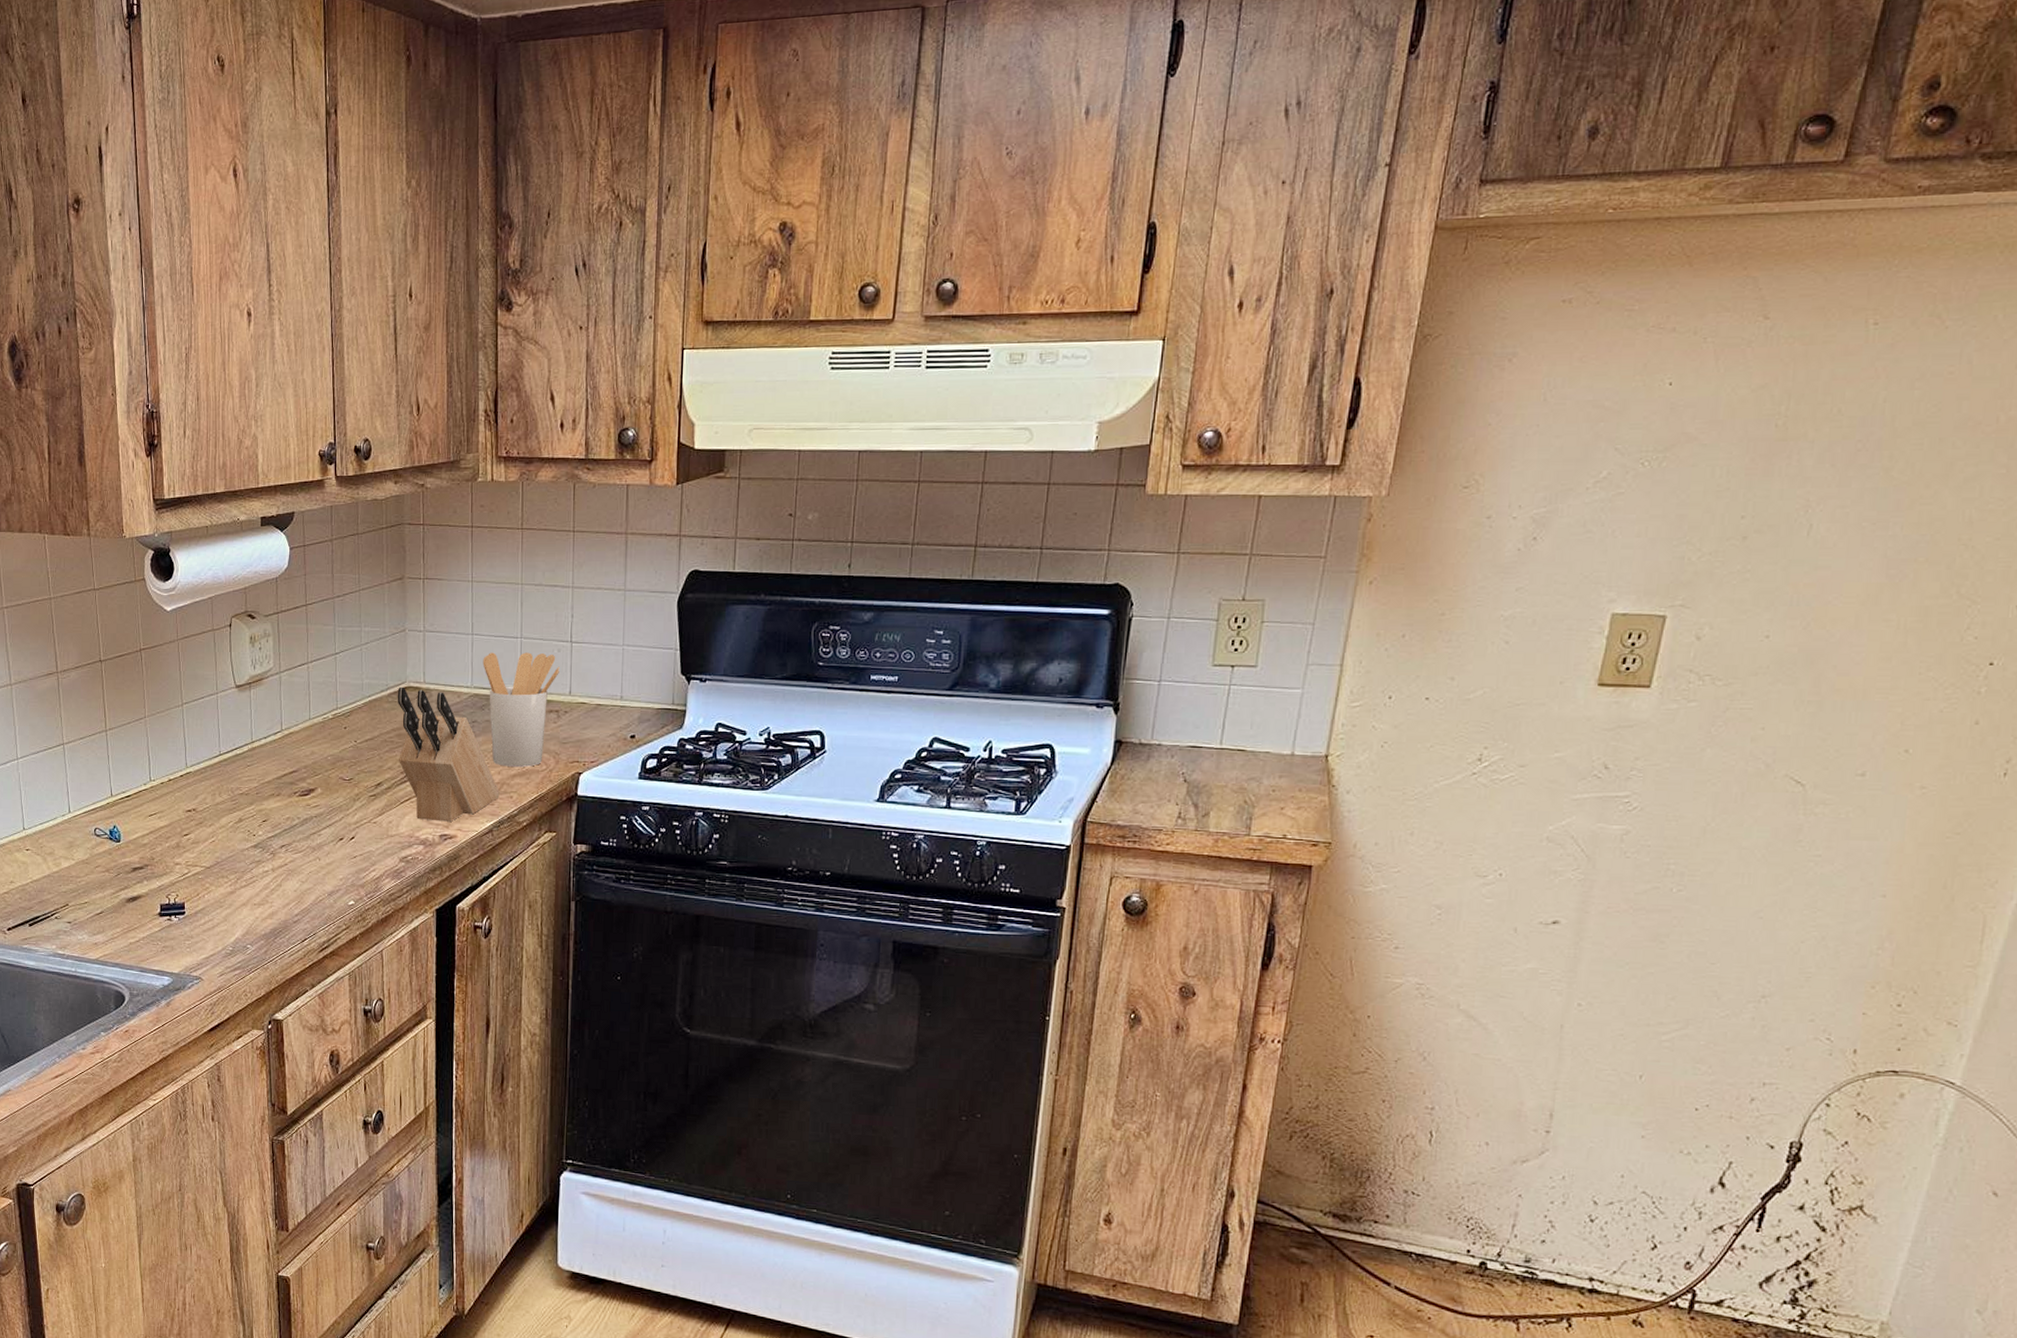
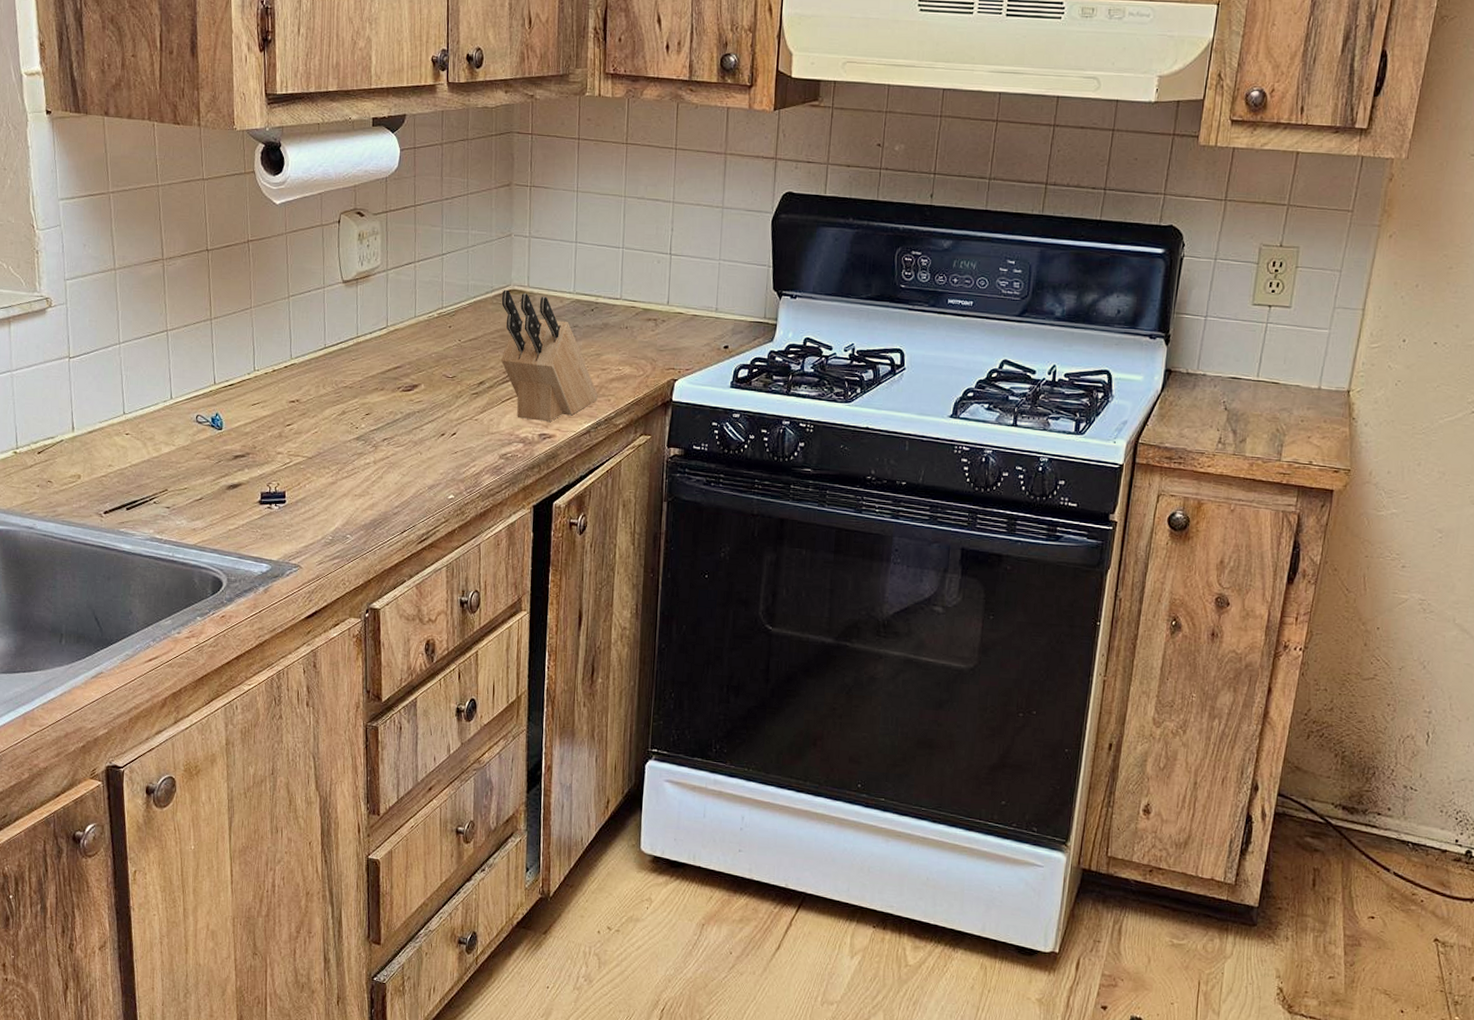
utensil holder: present [482,652,559,767] -> none [585,260,659,372]

